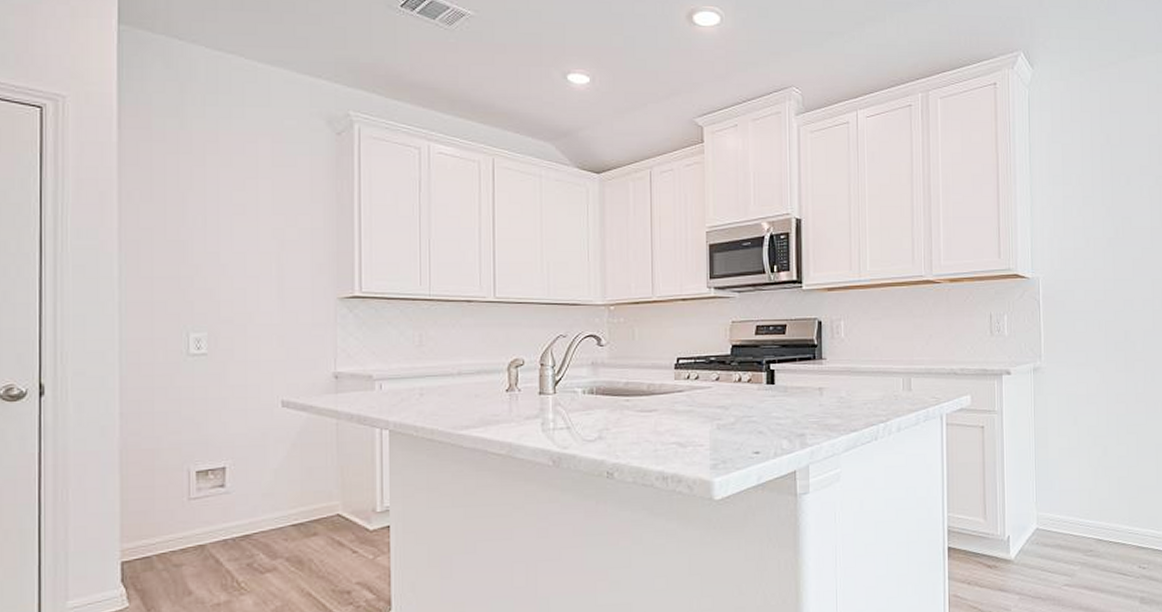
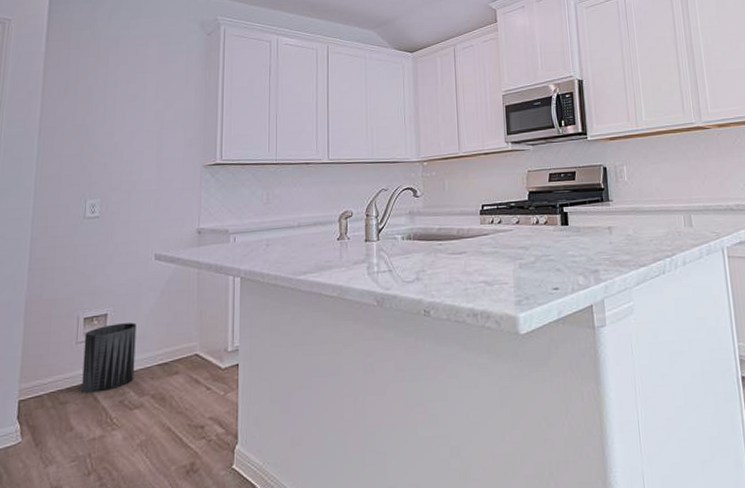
trash can: none [199,478,264,555] -> present [81,322,137,393]

